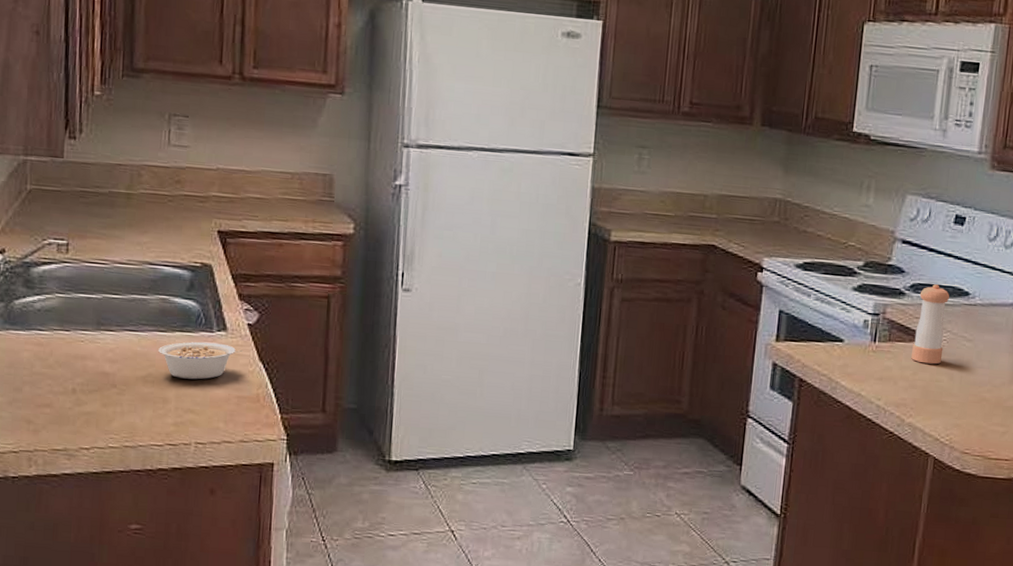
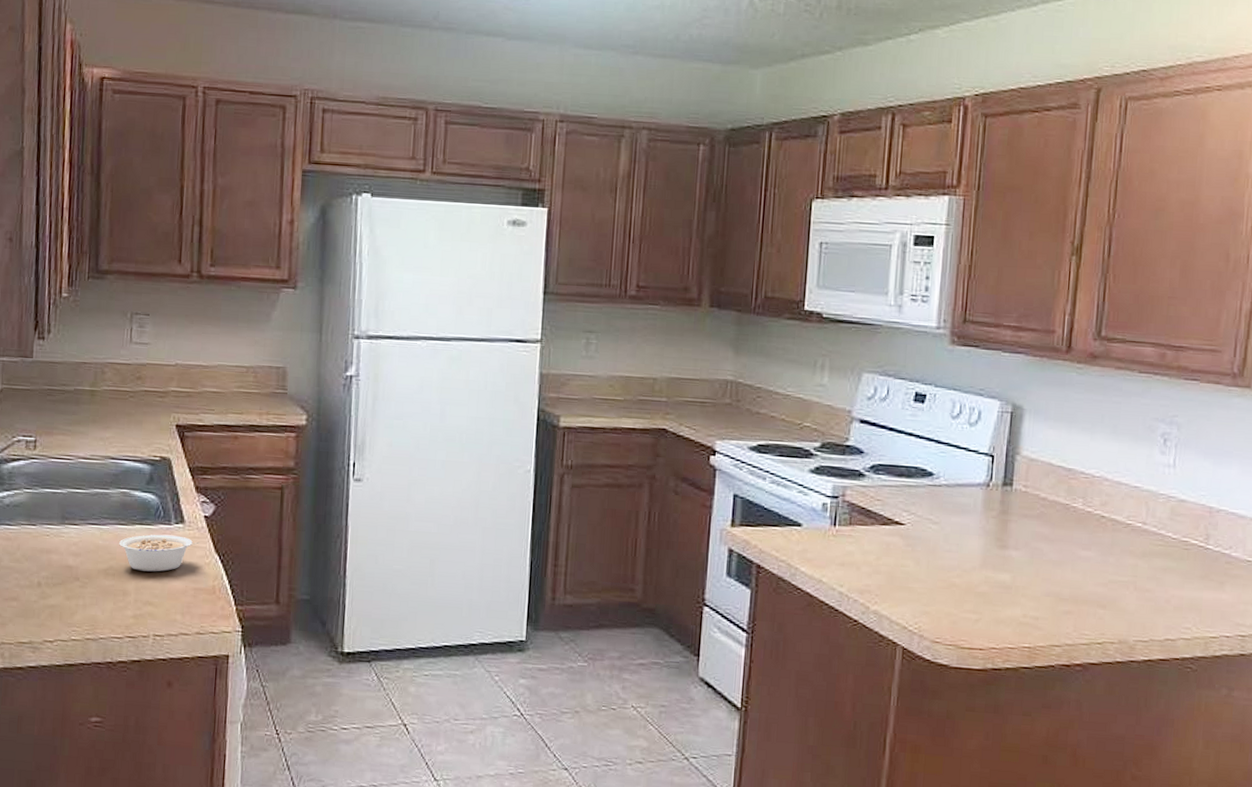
pepper shaker: present [911,284,950,365] -> none [874,465,913,549]

